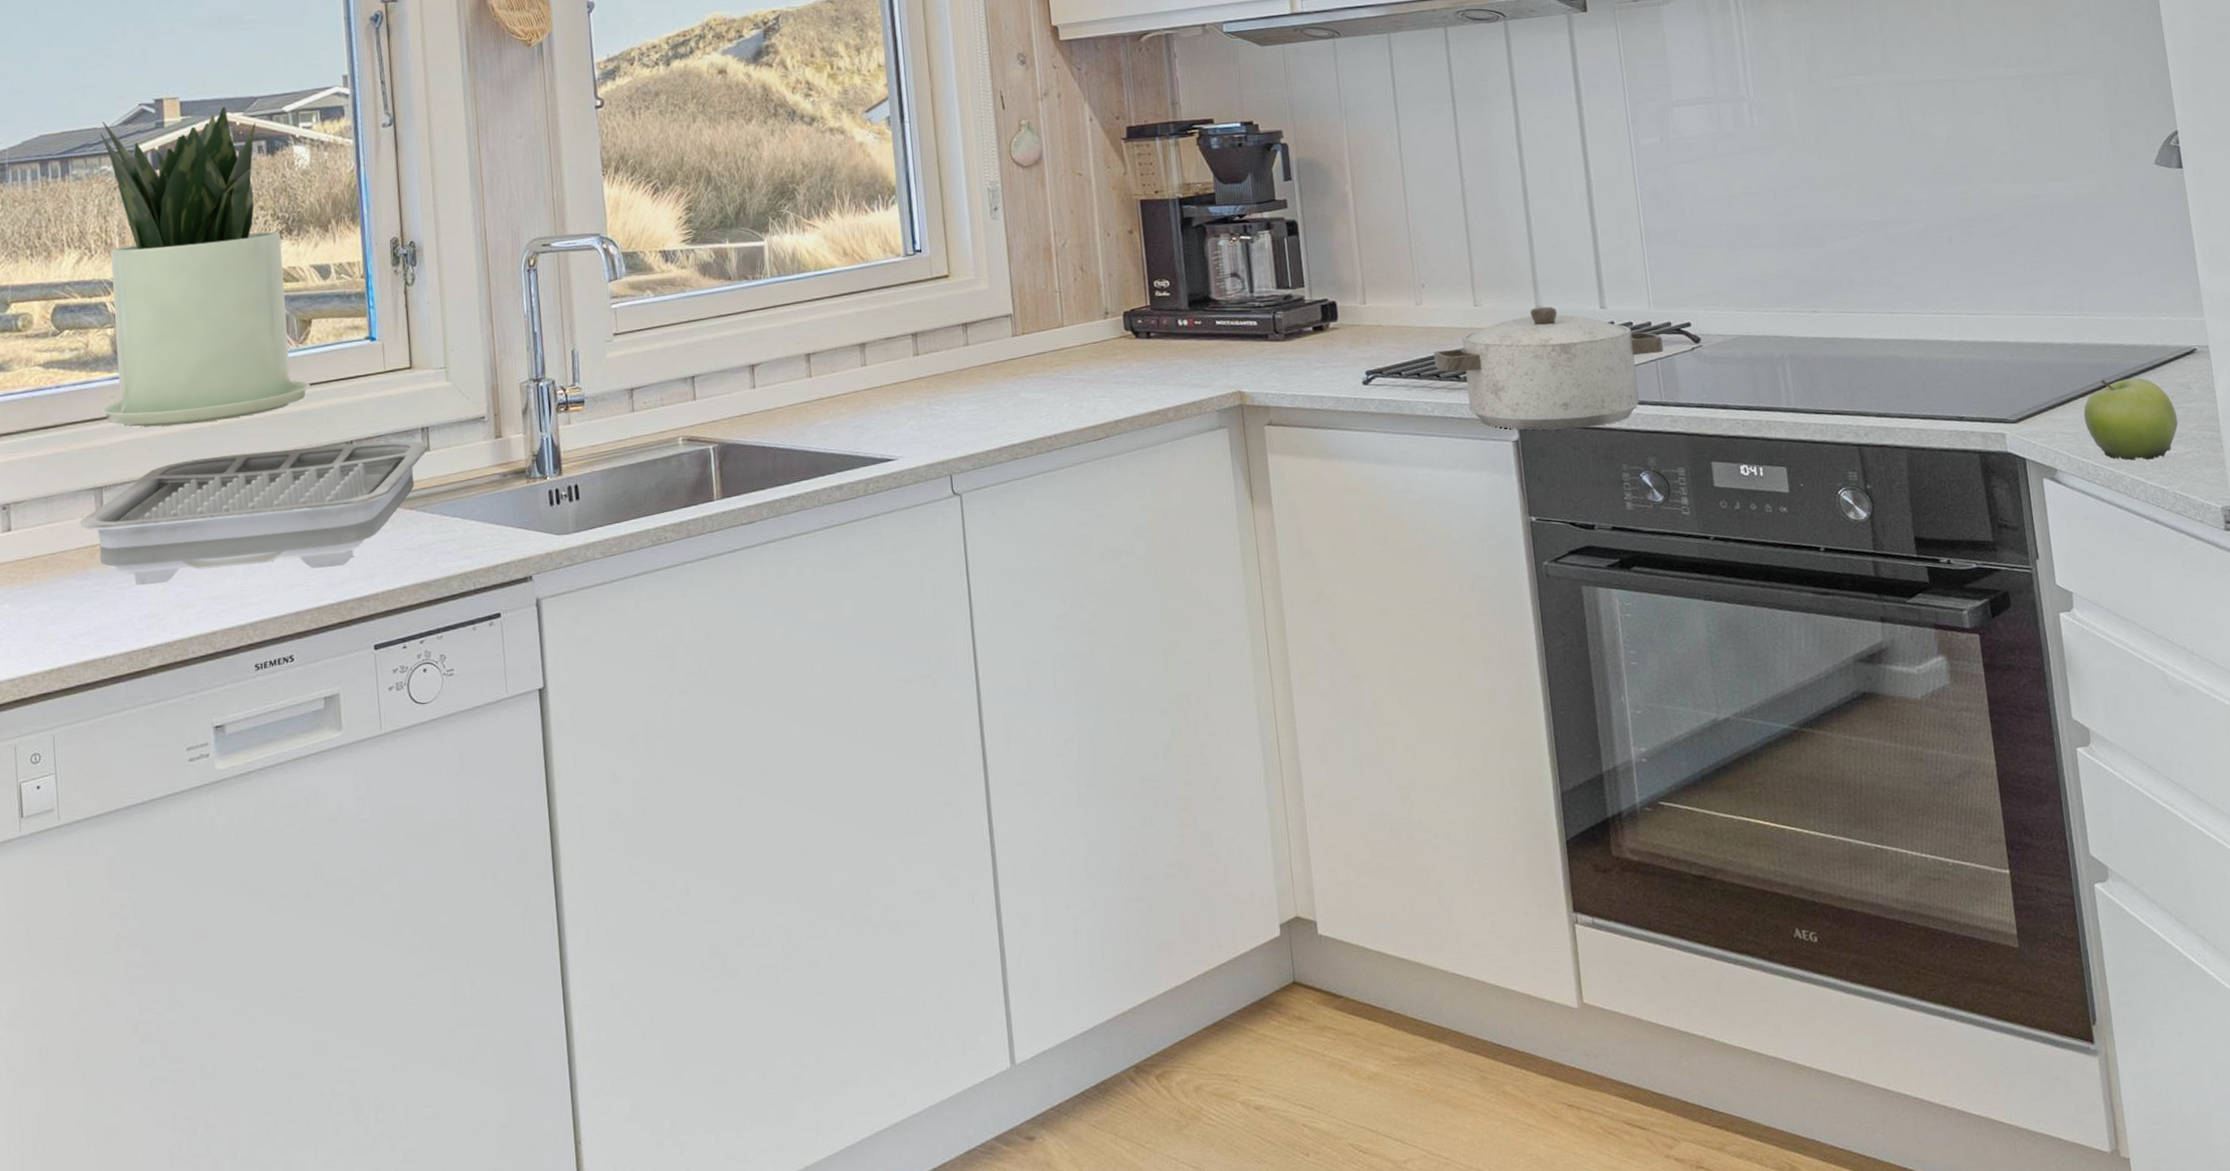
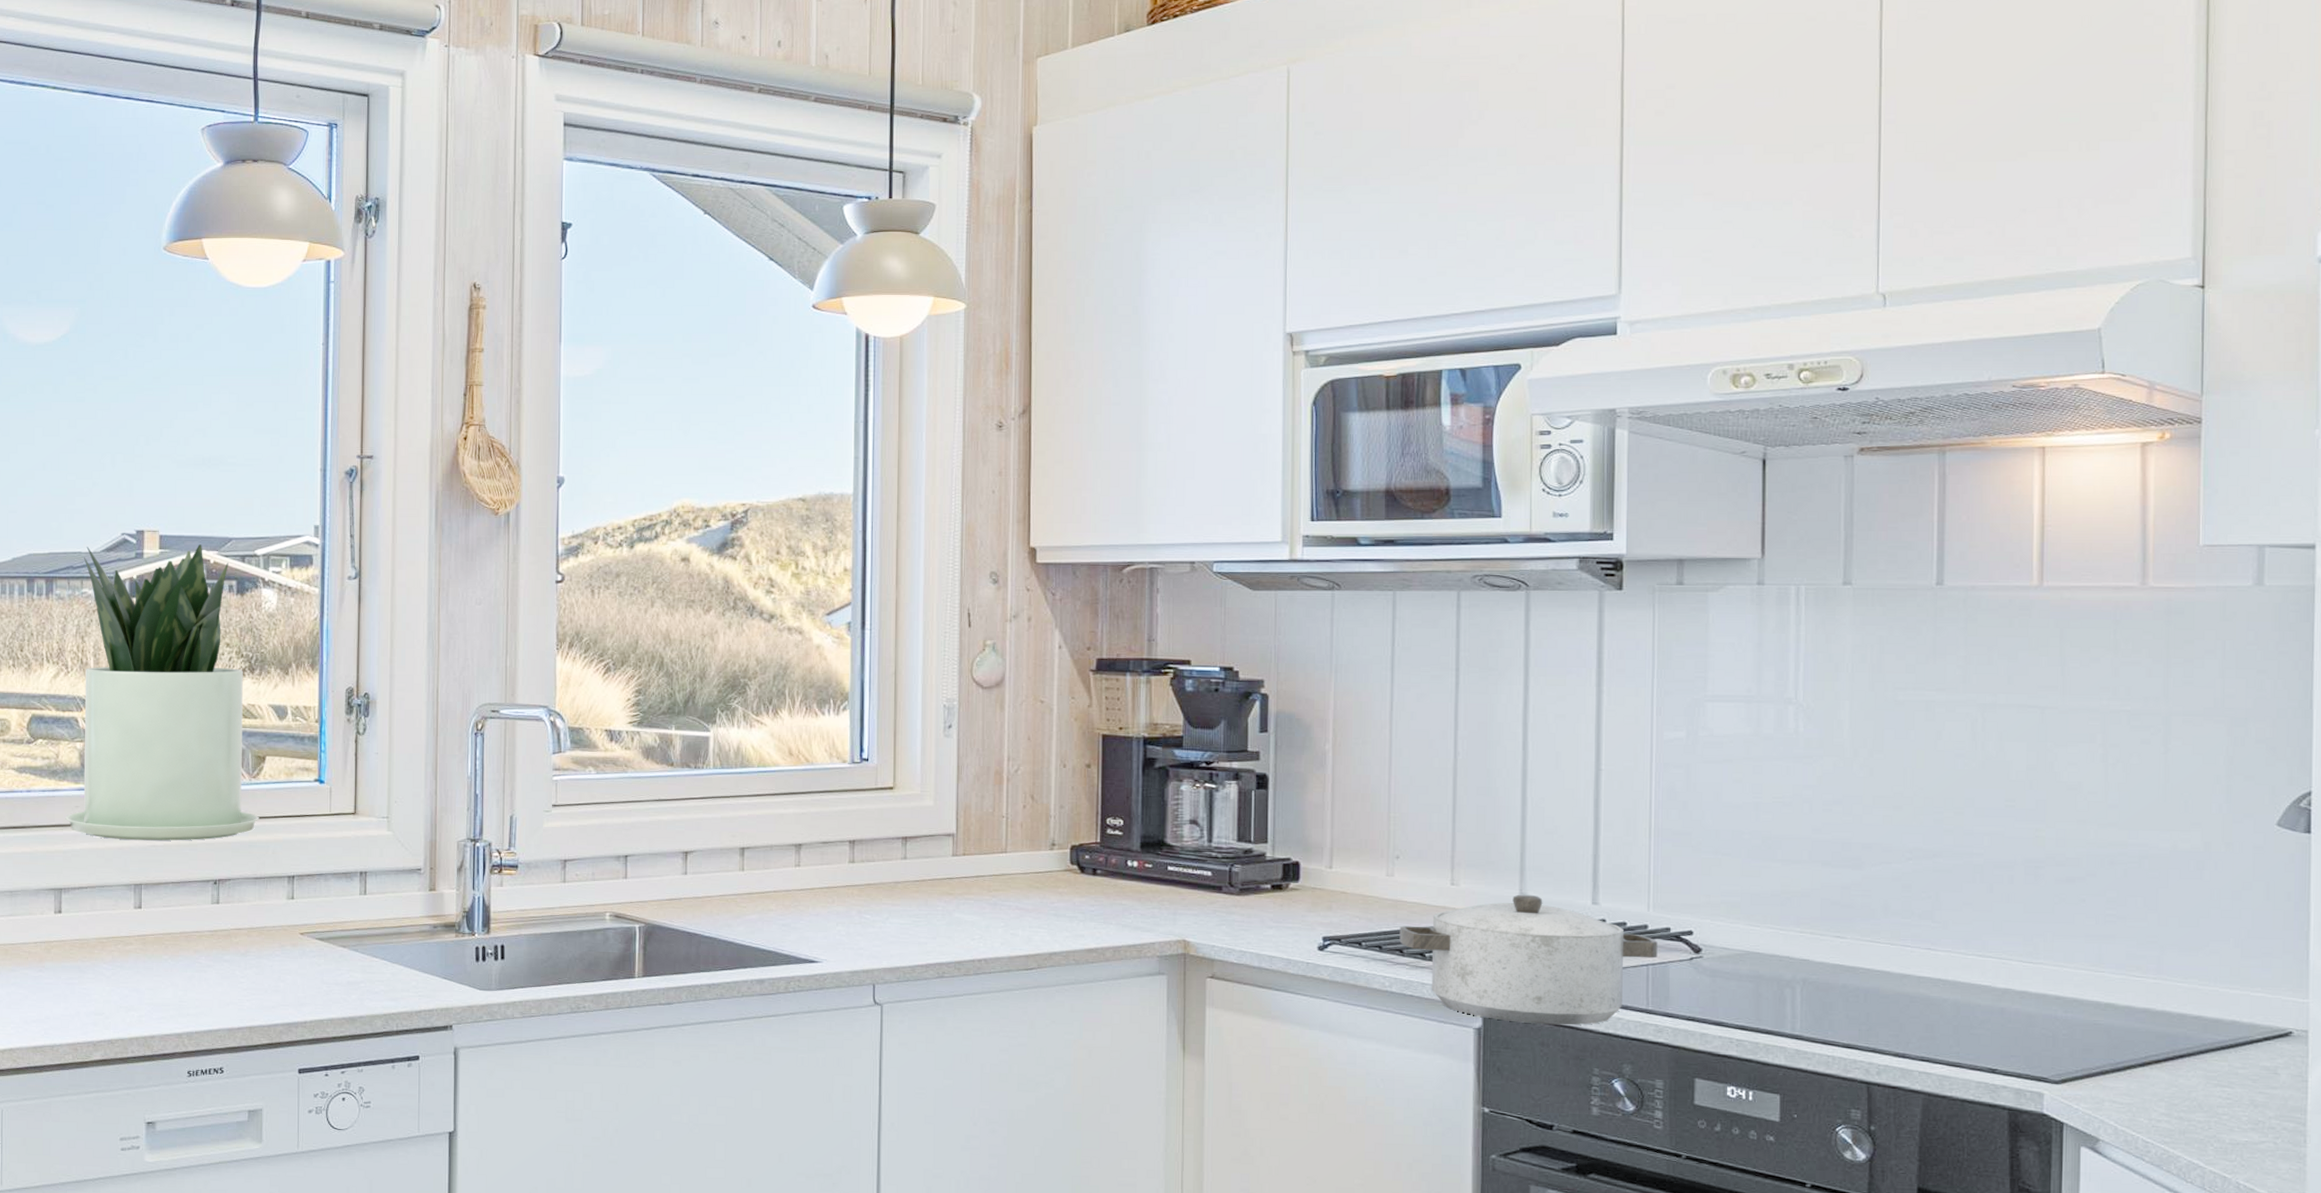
dish rack: present [80,440,429,586] -> none [39,874,366,991]
fruit: present [2083,377,2178,460] -> none [2141,1050,2256,1143]

